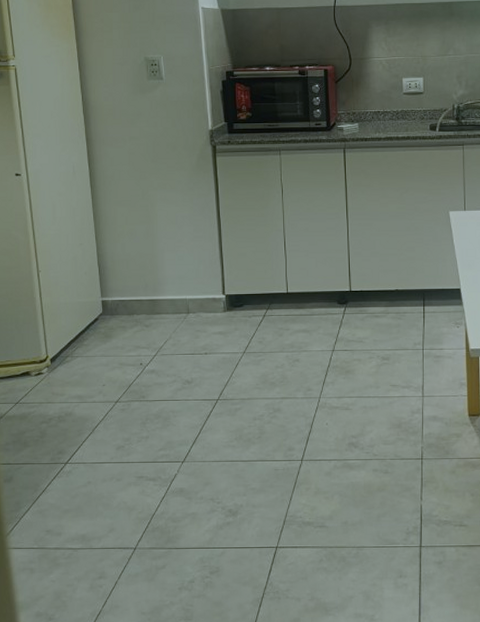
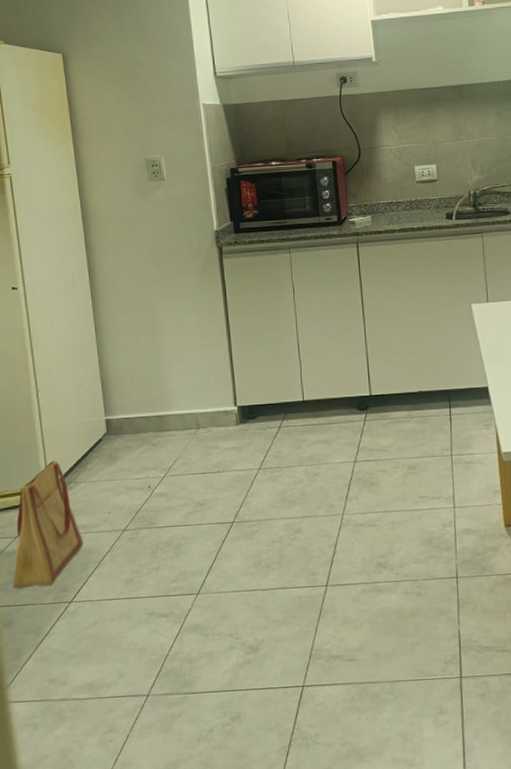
shopping bag: none [13,335,80,449] -> present [12,460,84,589]

